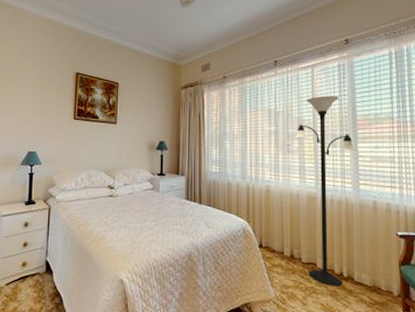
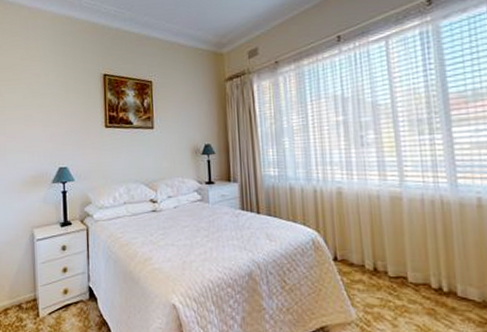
floor lamp: present [294,96,356,287] -> none [369,71,450,304]

